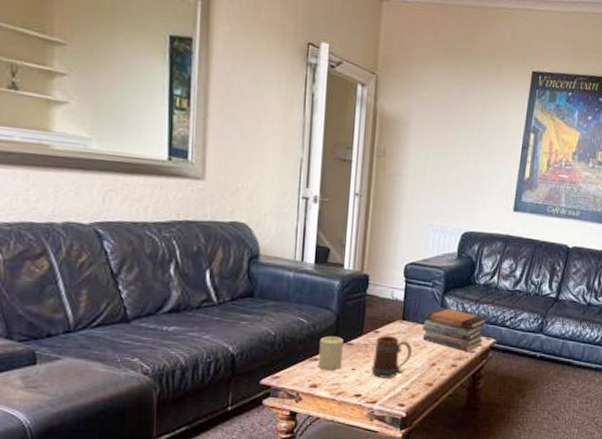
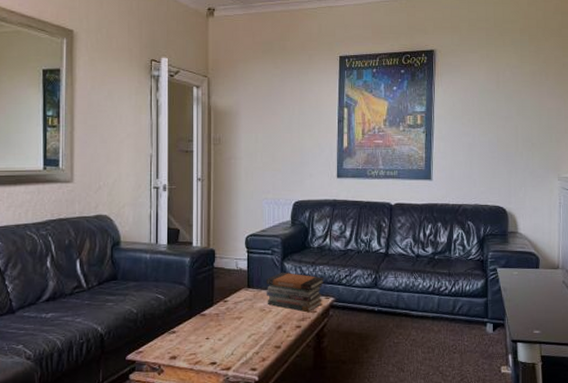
candle: present [318,335,343,371] -> none [176,308,197,343]
mug: present [371,335,412,378] -> none [224,303,259,345]

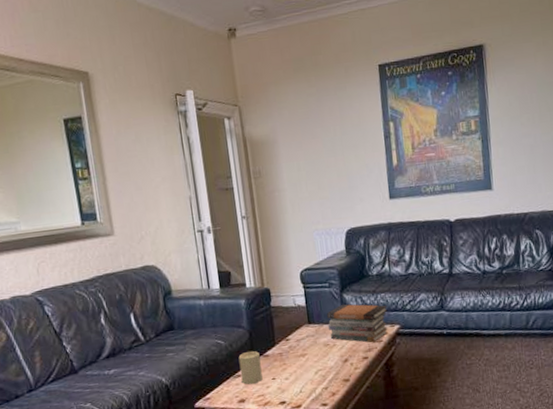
candle: none [176,308,197,343] -> present [238,351,263,385]

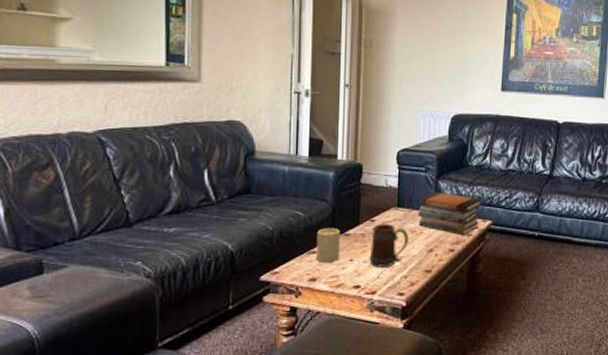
mug: none [288,340,324,383] -> present [369,223,409,267]

